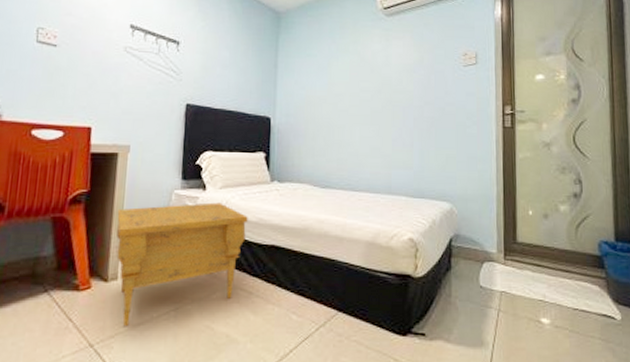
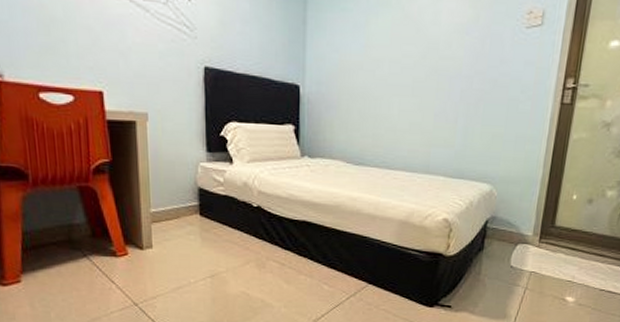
nightstand: present [116,202,248,327] -> none [143,176,278,290]

